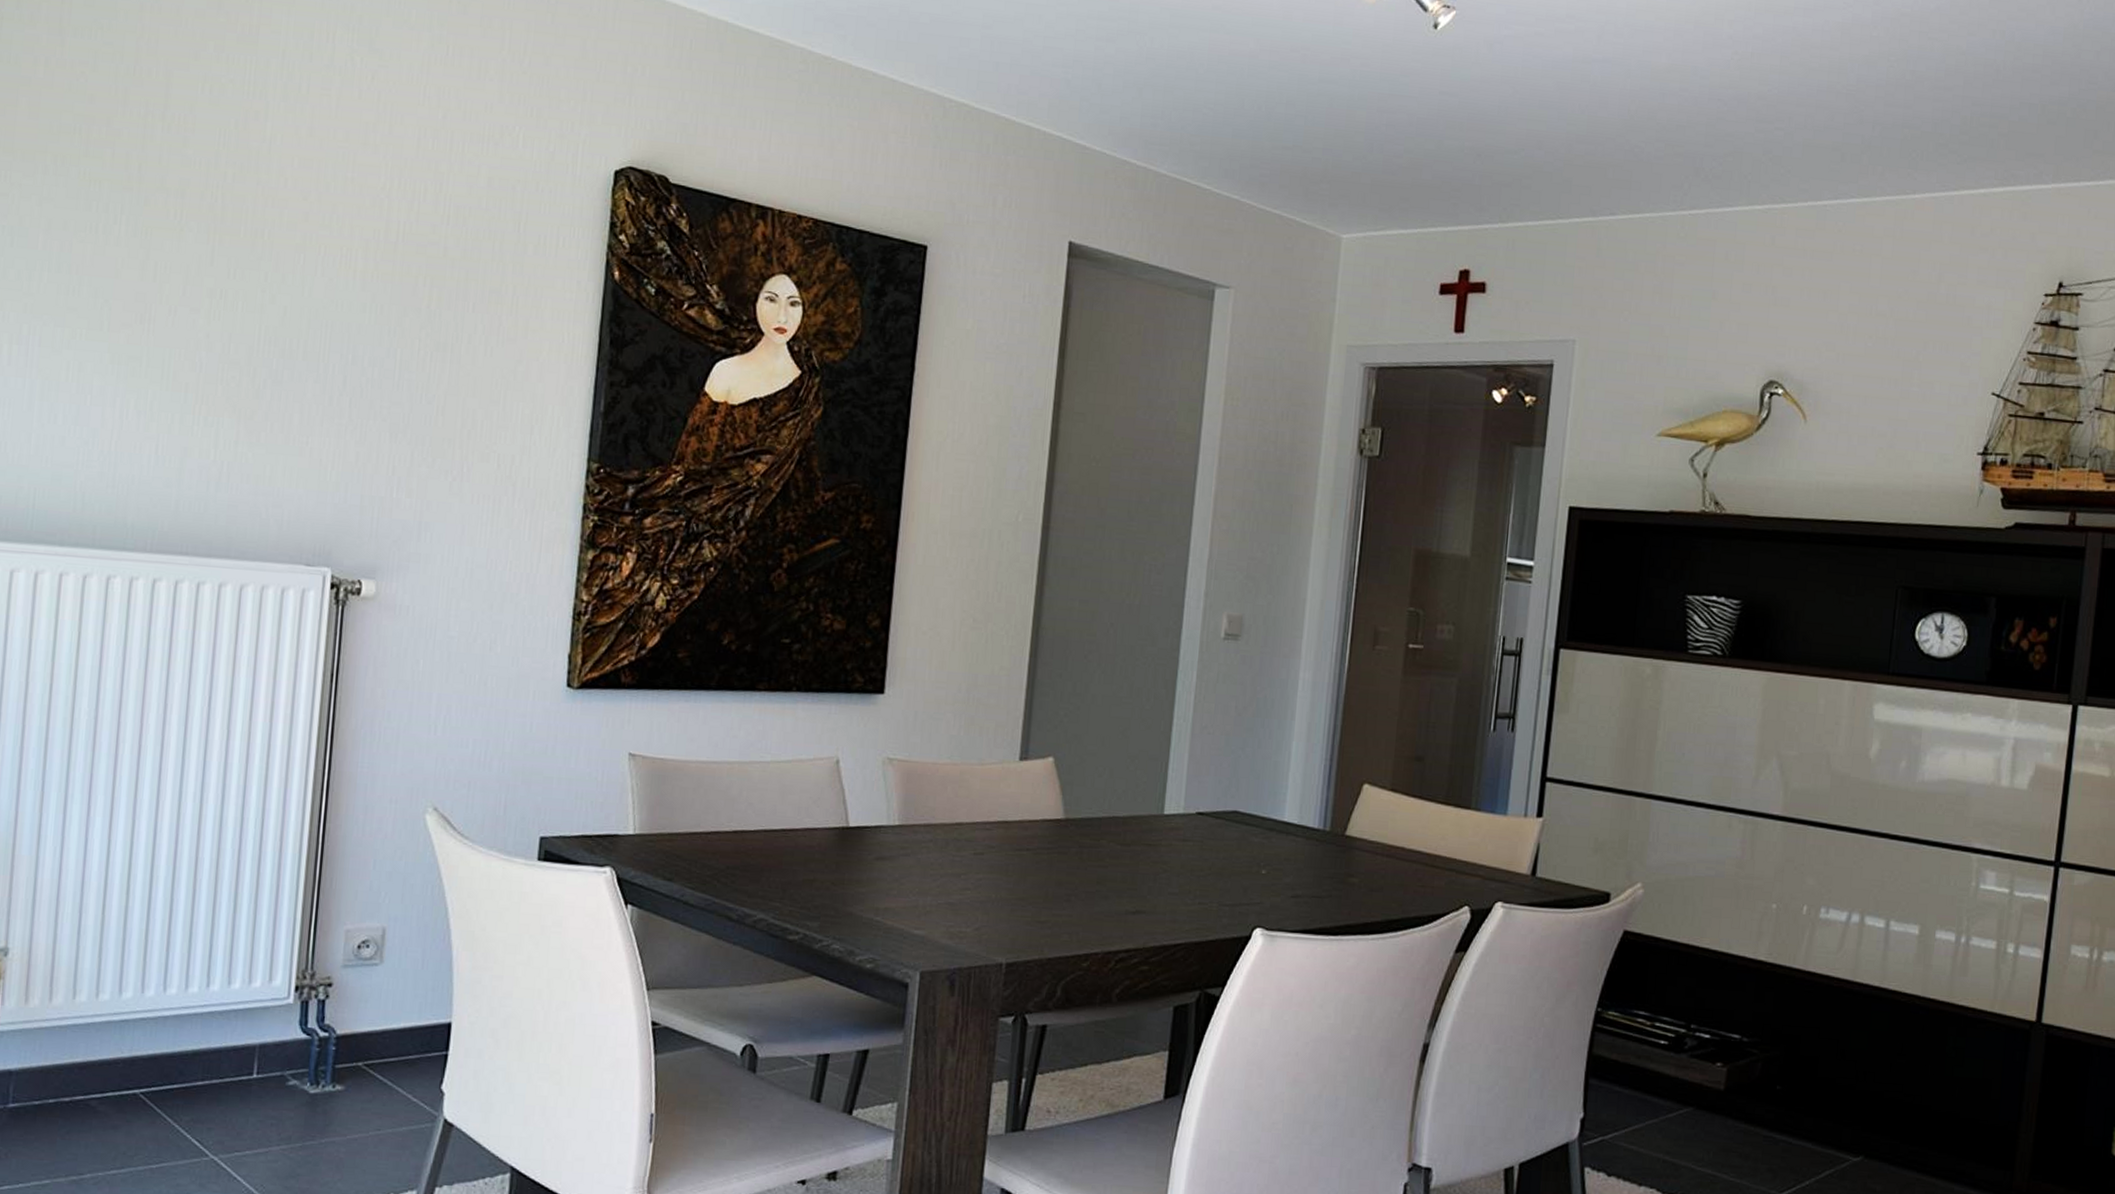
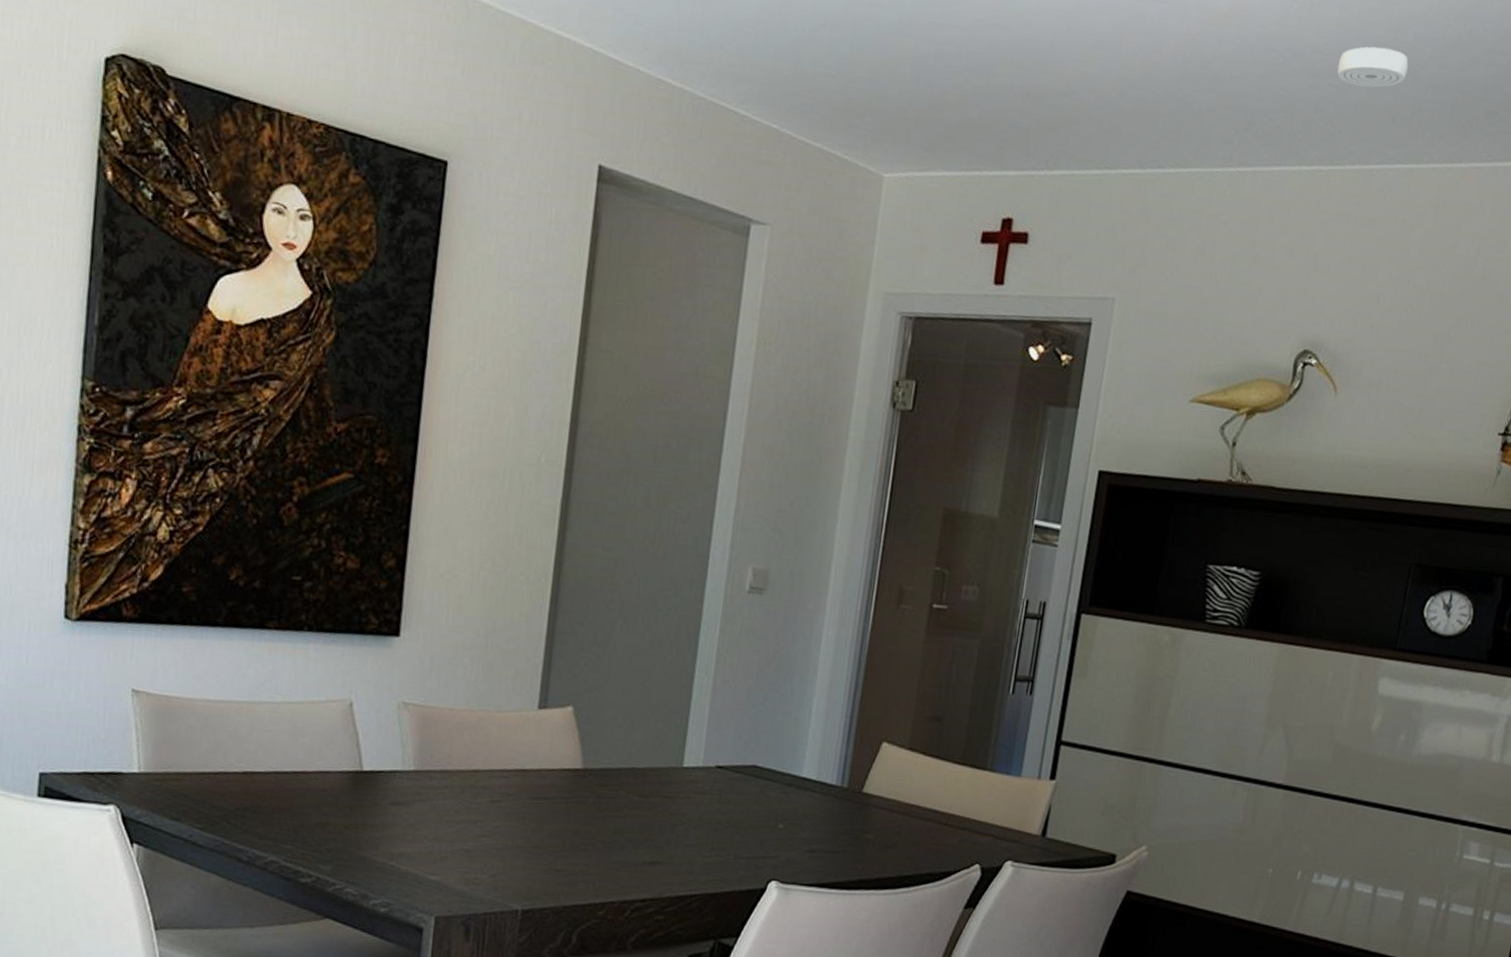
smoke detector: none [1783,90,1854,128] -> present [1337,46,1409,88]

